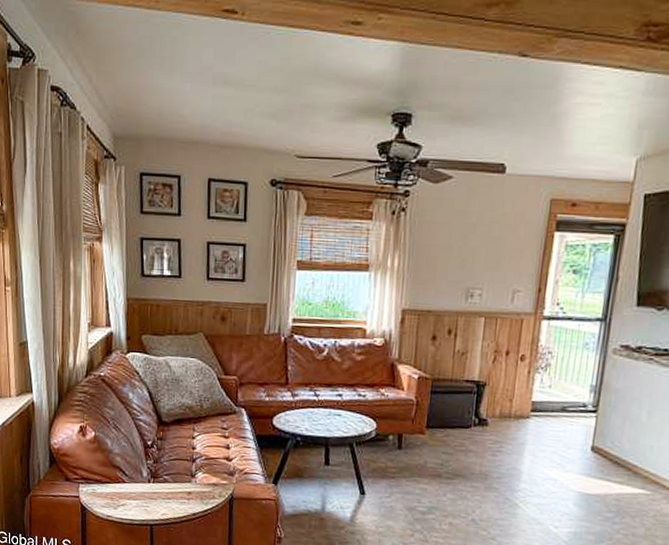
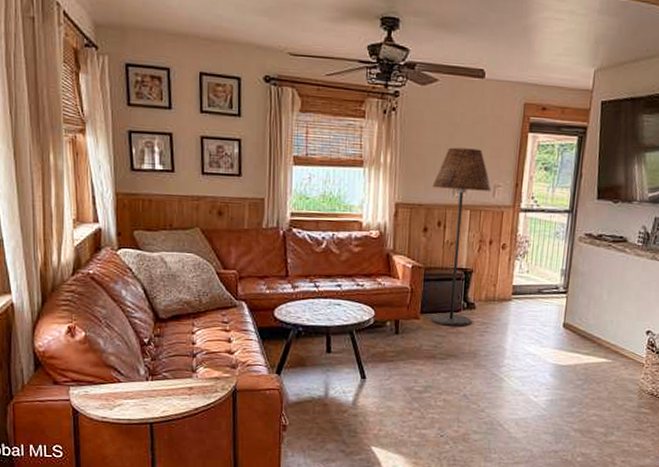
floor lamp: none [437,249,511,444] -> present [430,147,492,326]

